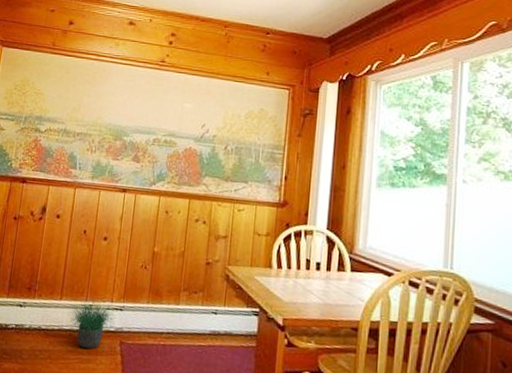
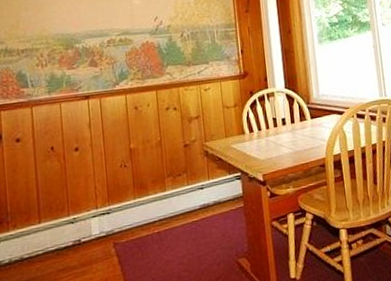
potted plant: present [69,290,115,350] -> none [52,201,103,263]

